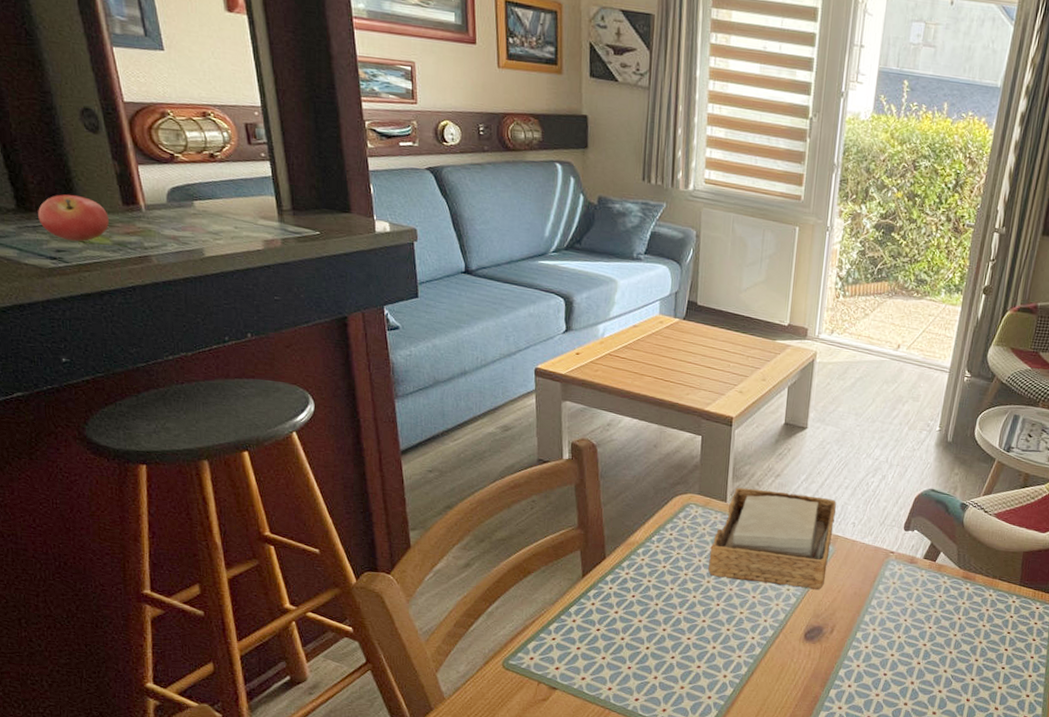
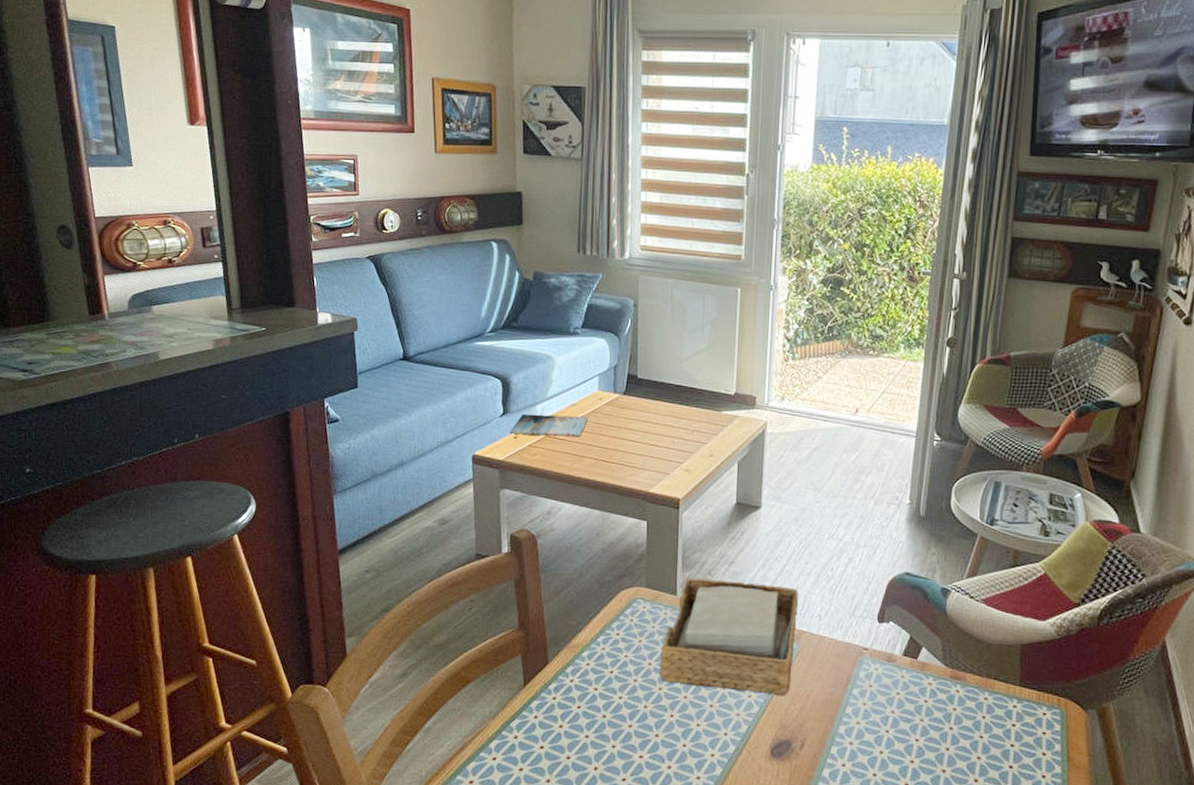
fruit: present [38,194,109,242] -> none [15,308,76,353]
magazine: none [571,332,649,357] -> present [509,413,588,437]

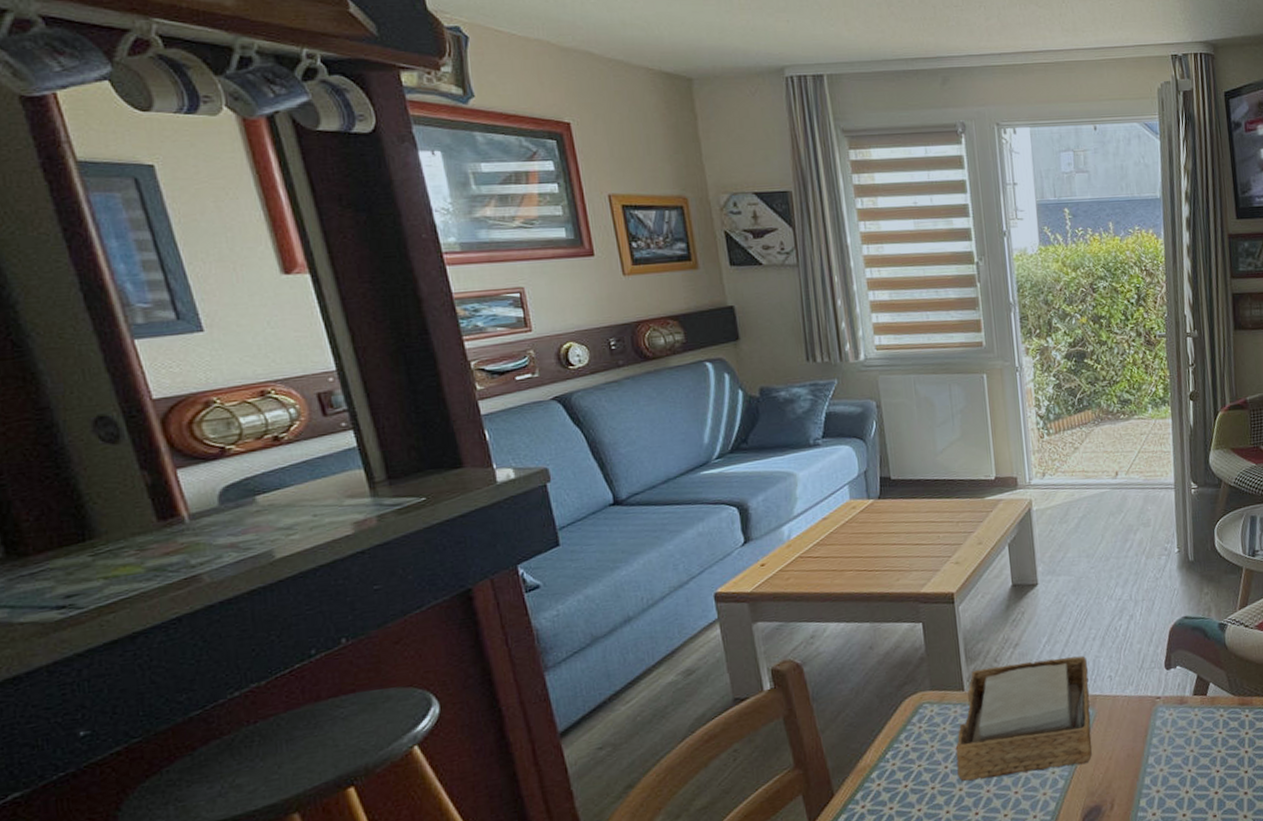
magazine: present [509,413,588,437] -> none [754,529,843,563]

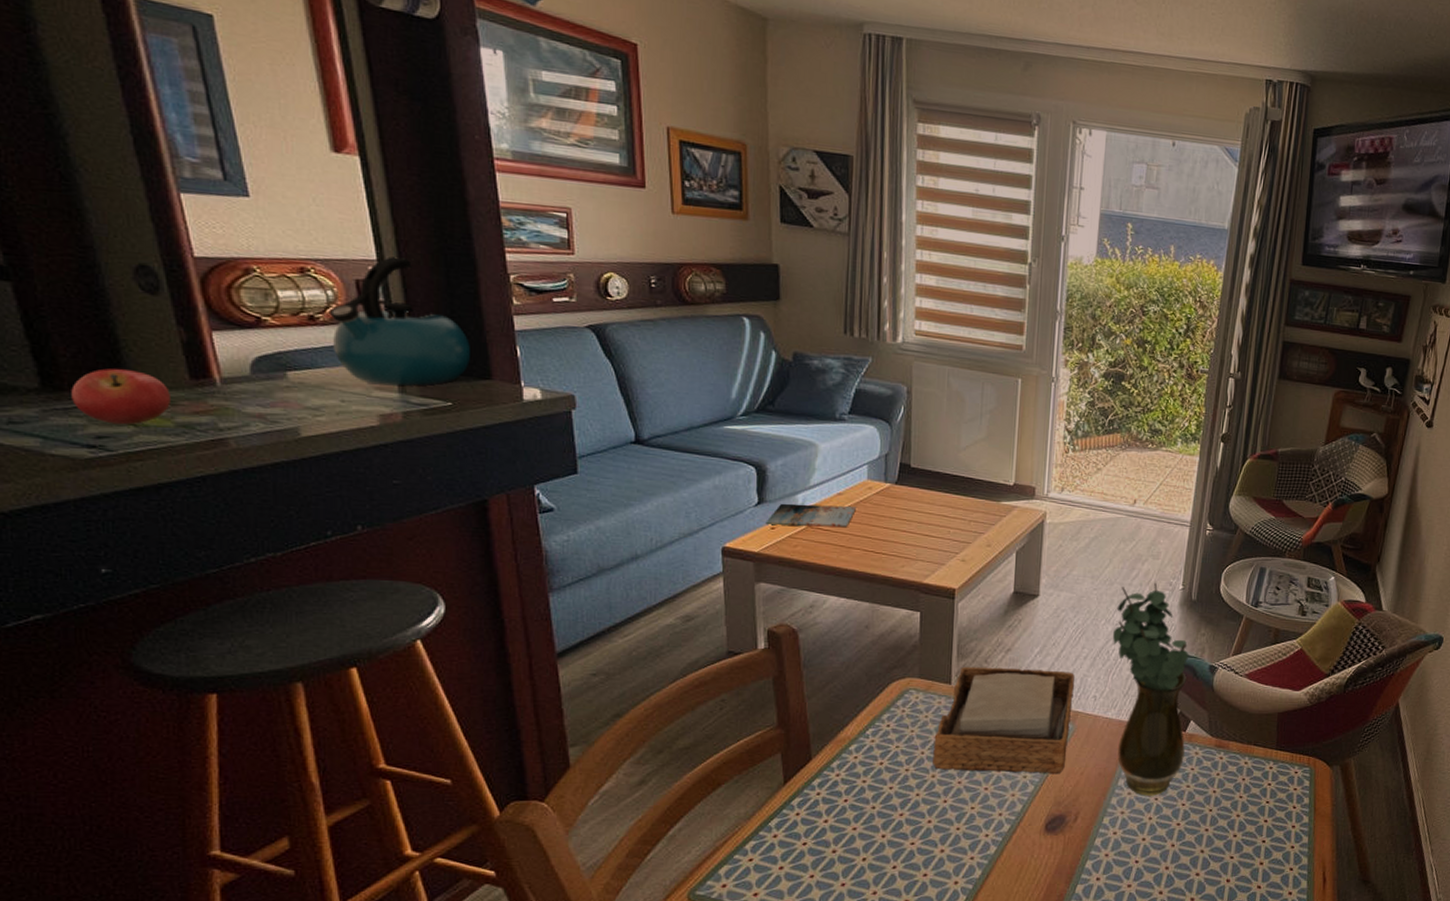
fruit: none [36,522,140,581] -> present [71,367,170,425]
kettle: none [292,363,441,493] -> present [328,257,472,387]
magazine: none [754,529,843,563] -> present [765,503,856,528]
vase: none [1116,549,1210,770] -> present [1112,582,1189,796]

